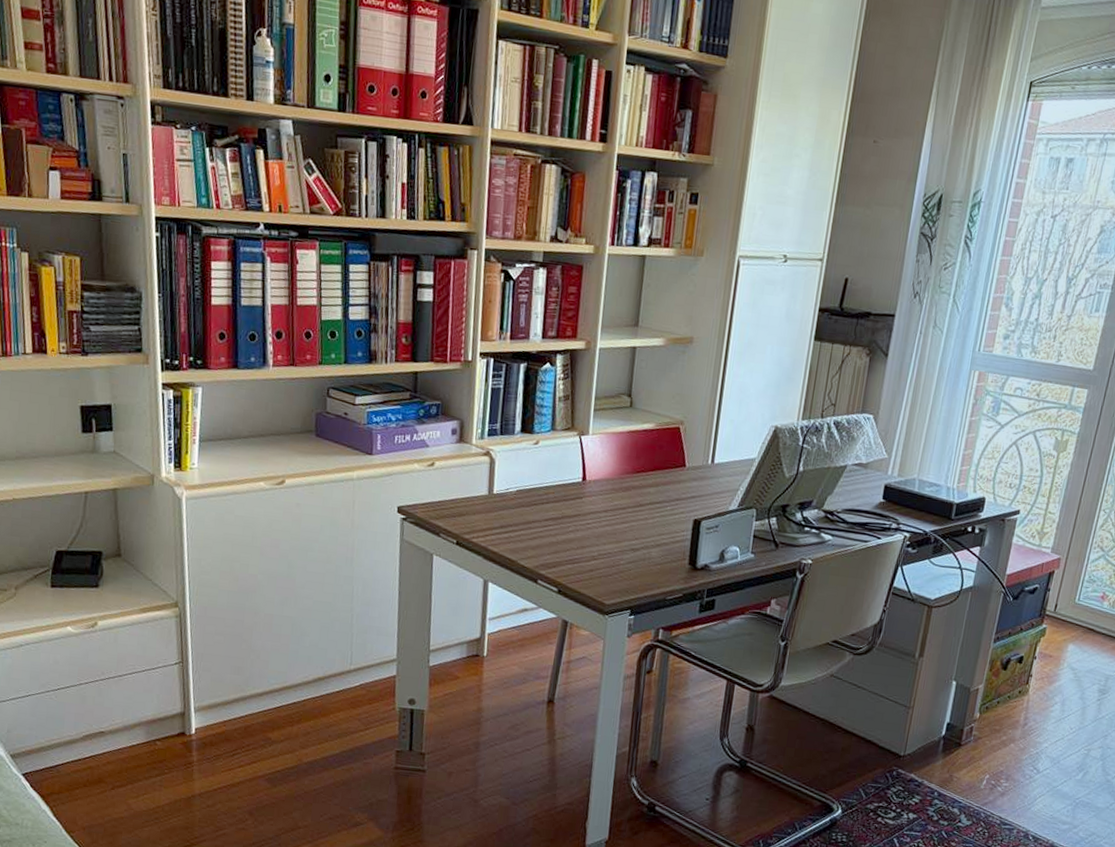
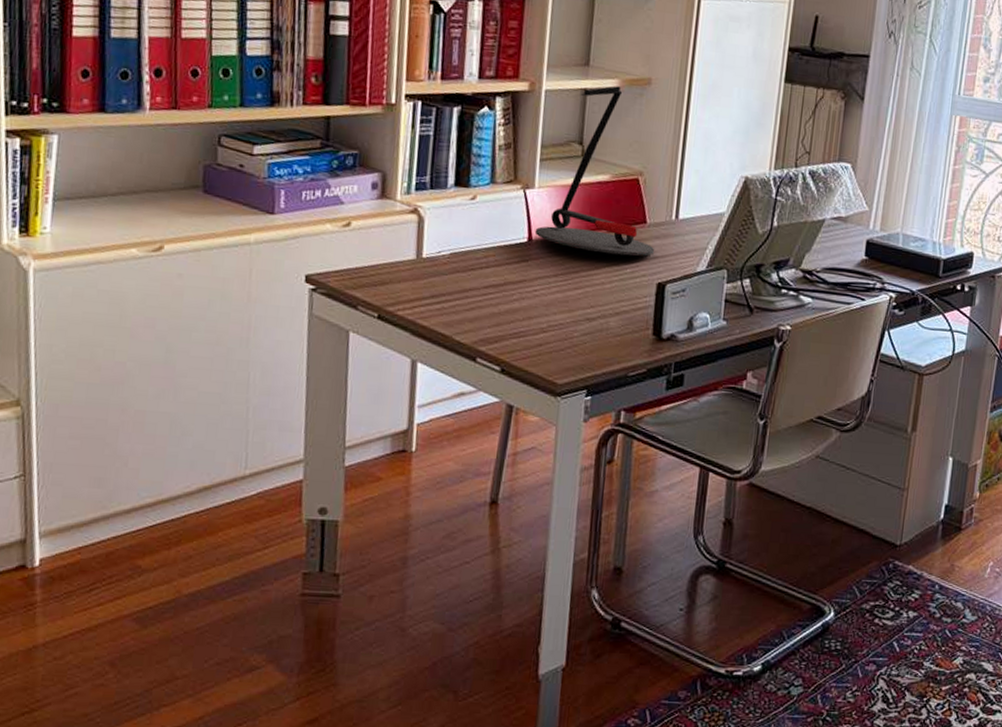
desk lamp: none [588,344,693,496] -> present [534,86,655,256]

